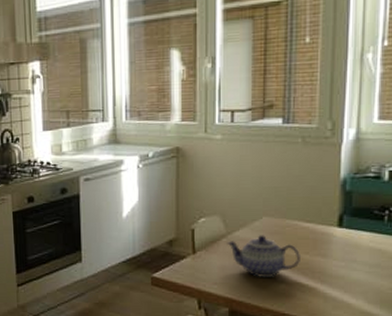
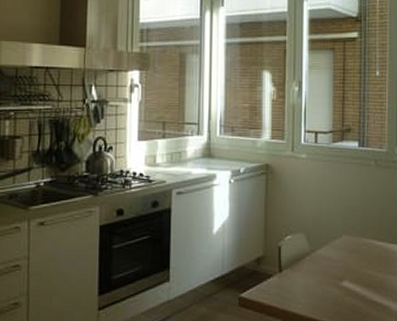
teapot: present [227,235,302,277] -> none [310,253,376,296]

